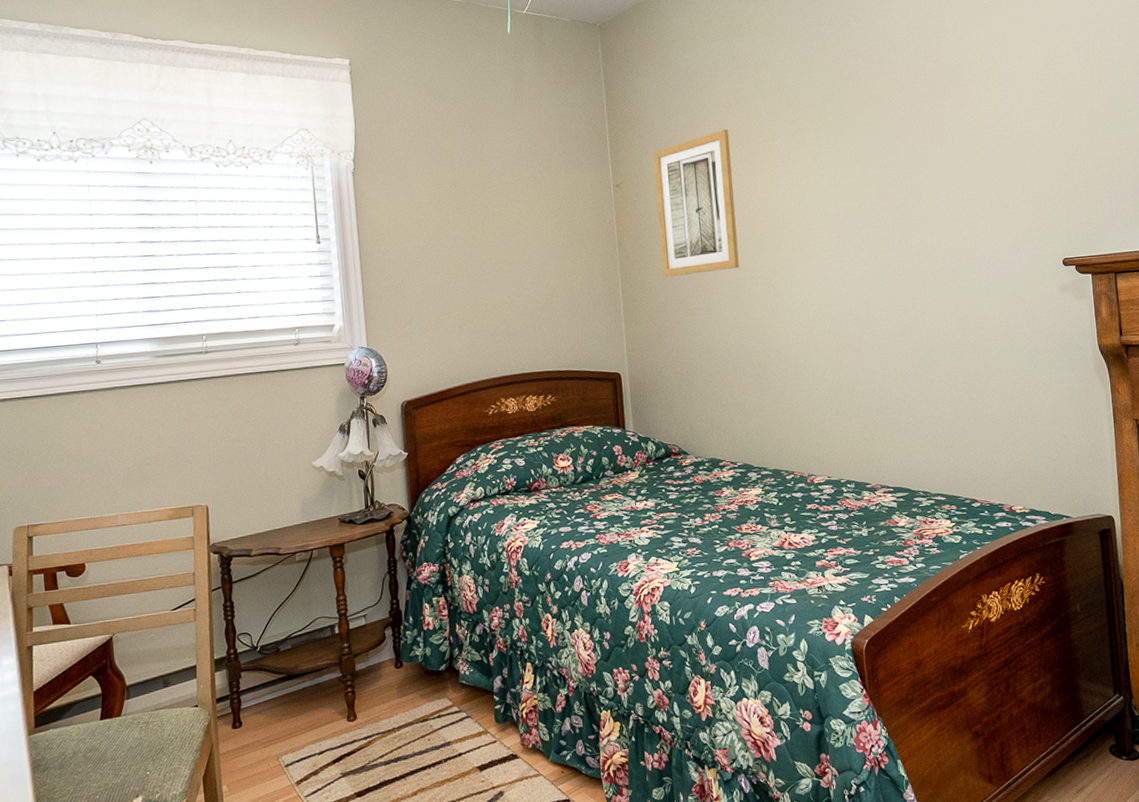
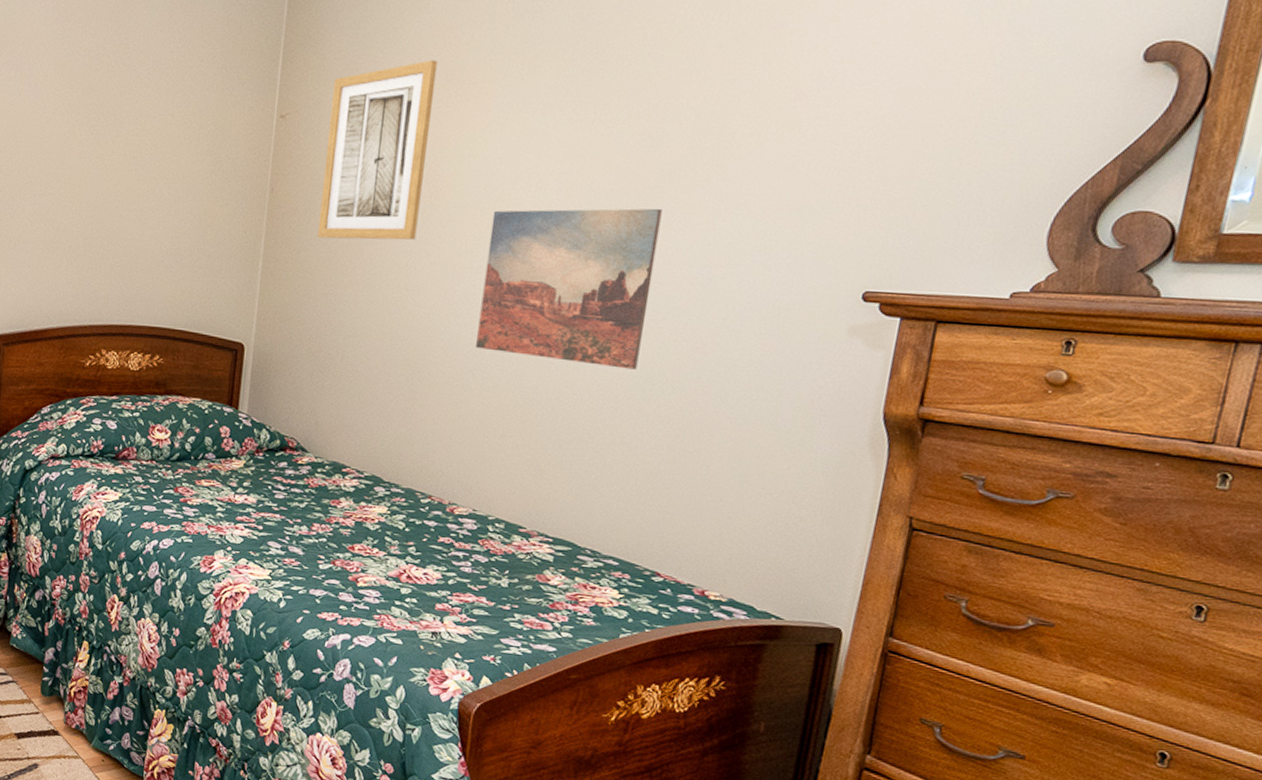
wall art: none [793,218,923,346] -> present [476,208,663,370]

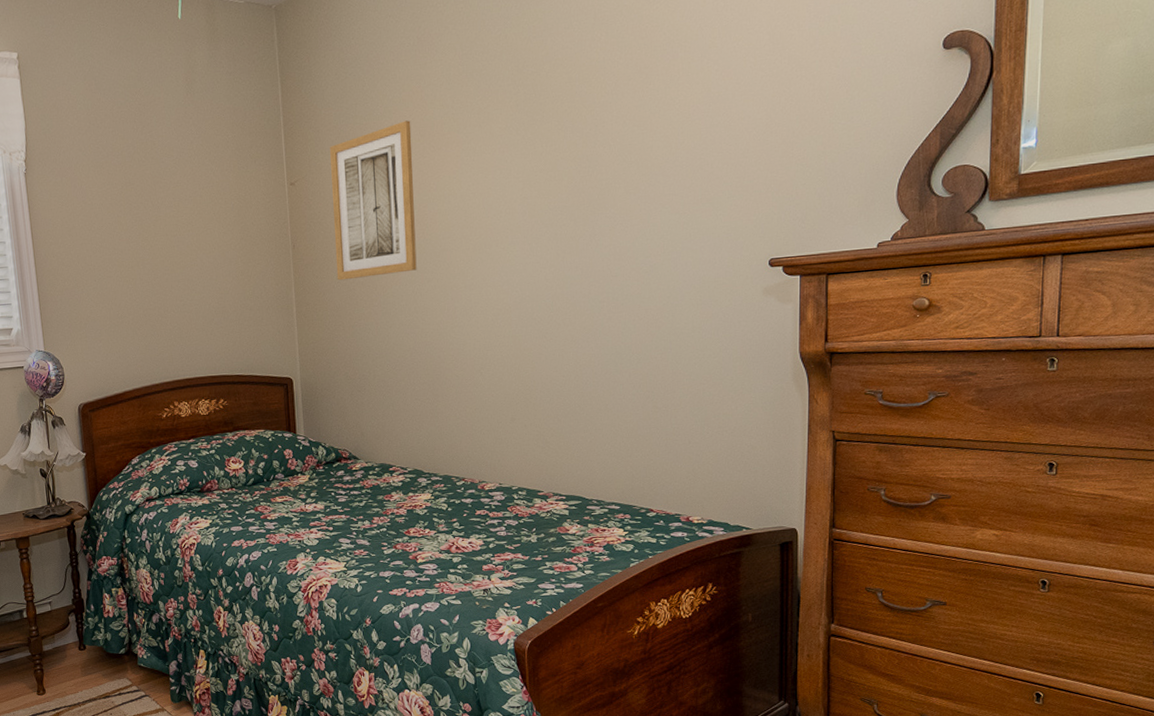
wall art: present [476,208,663,370] -> none [475,216,608,352]

